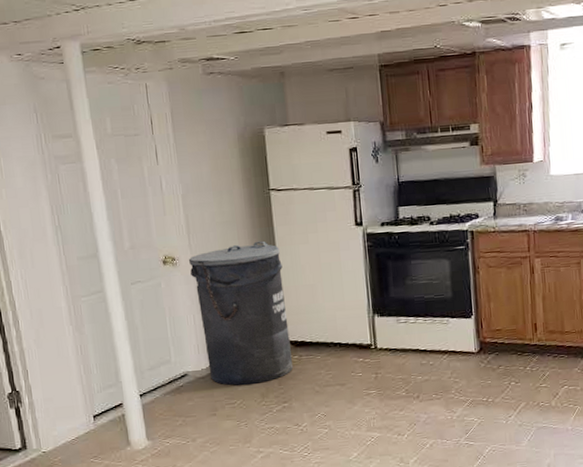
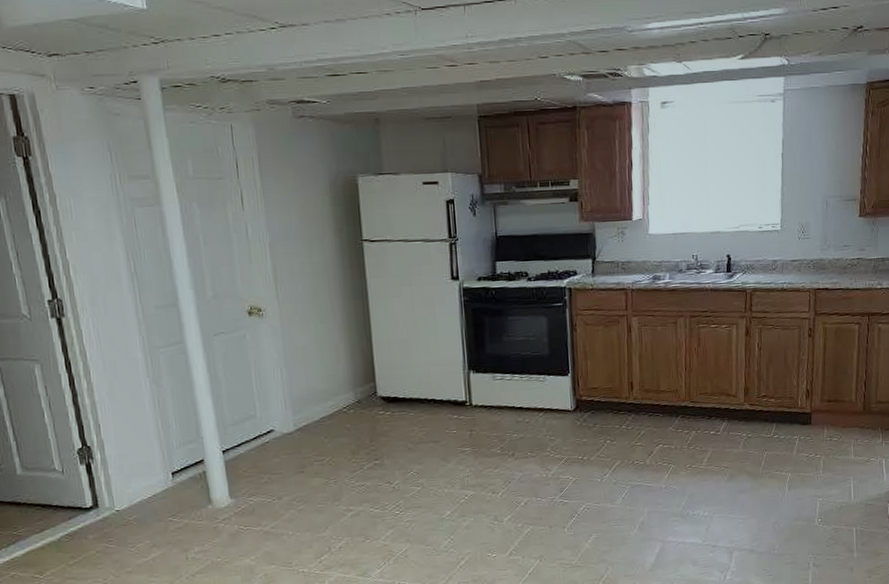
trash can: present [188,240,294,386] -> none [275,293,386,442]

